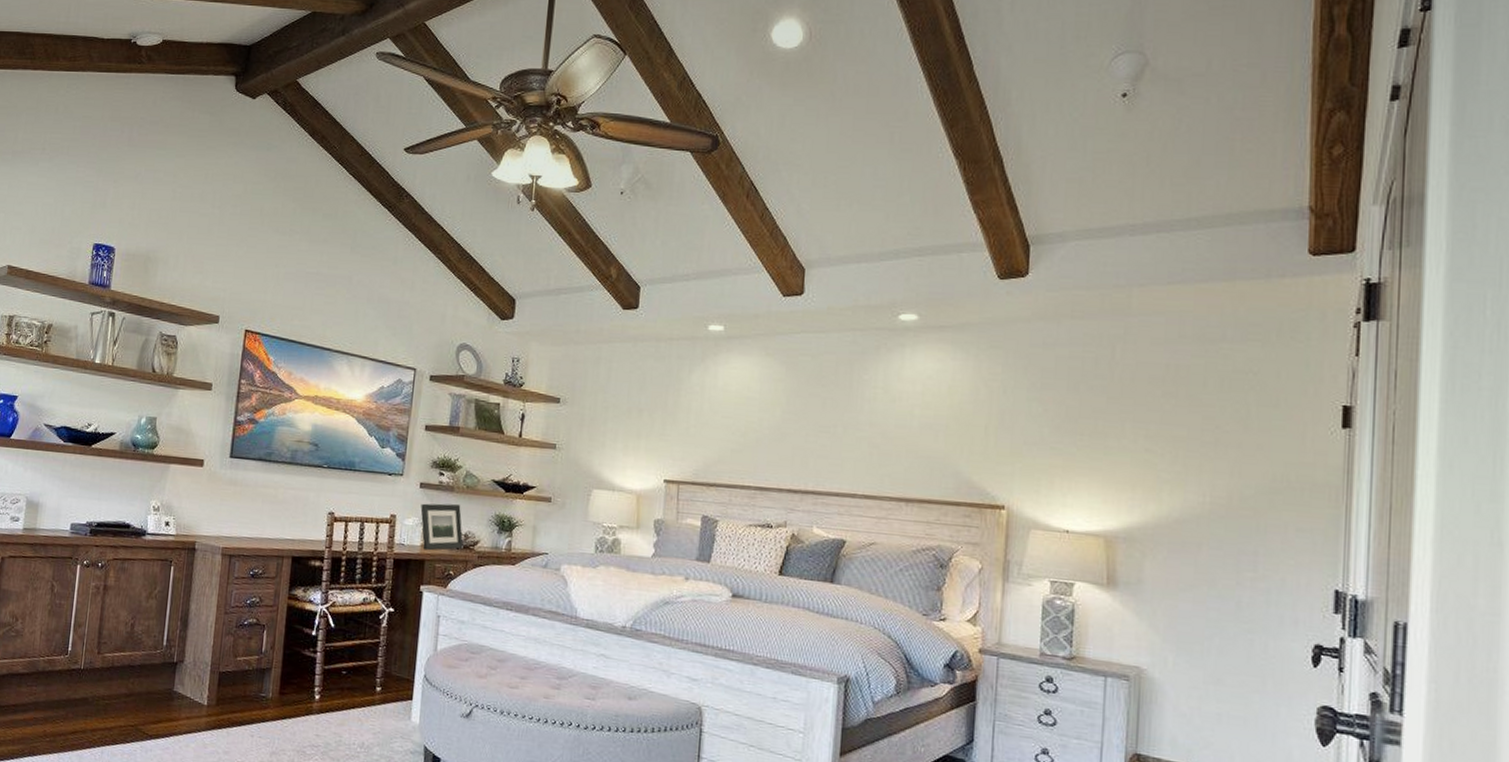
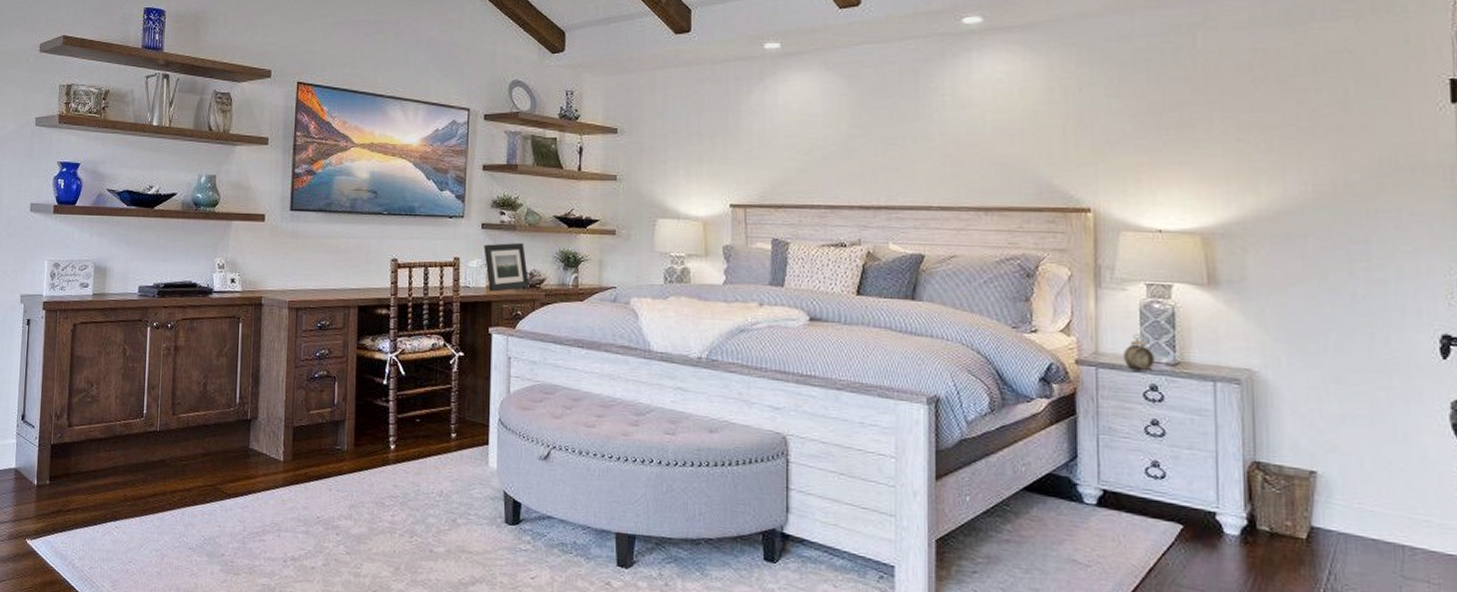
alarm clock: none [1024,628,1053,664] -> present [1124,334,1155,372]

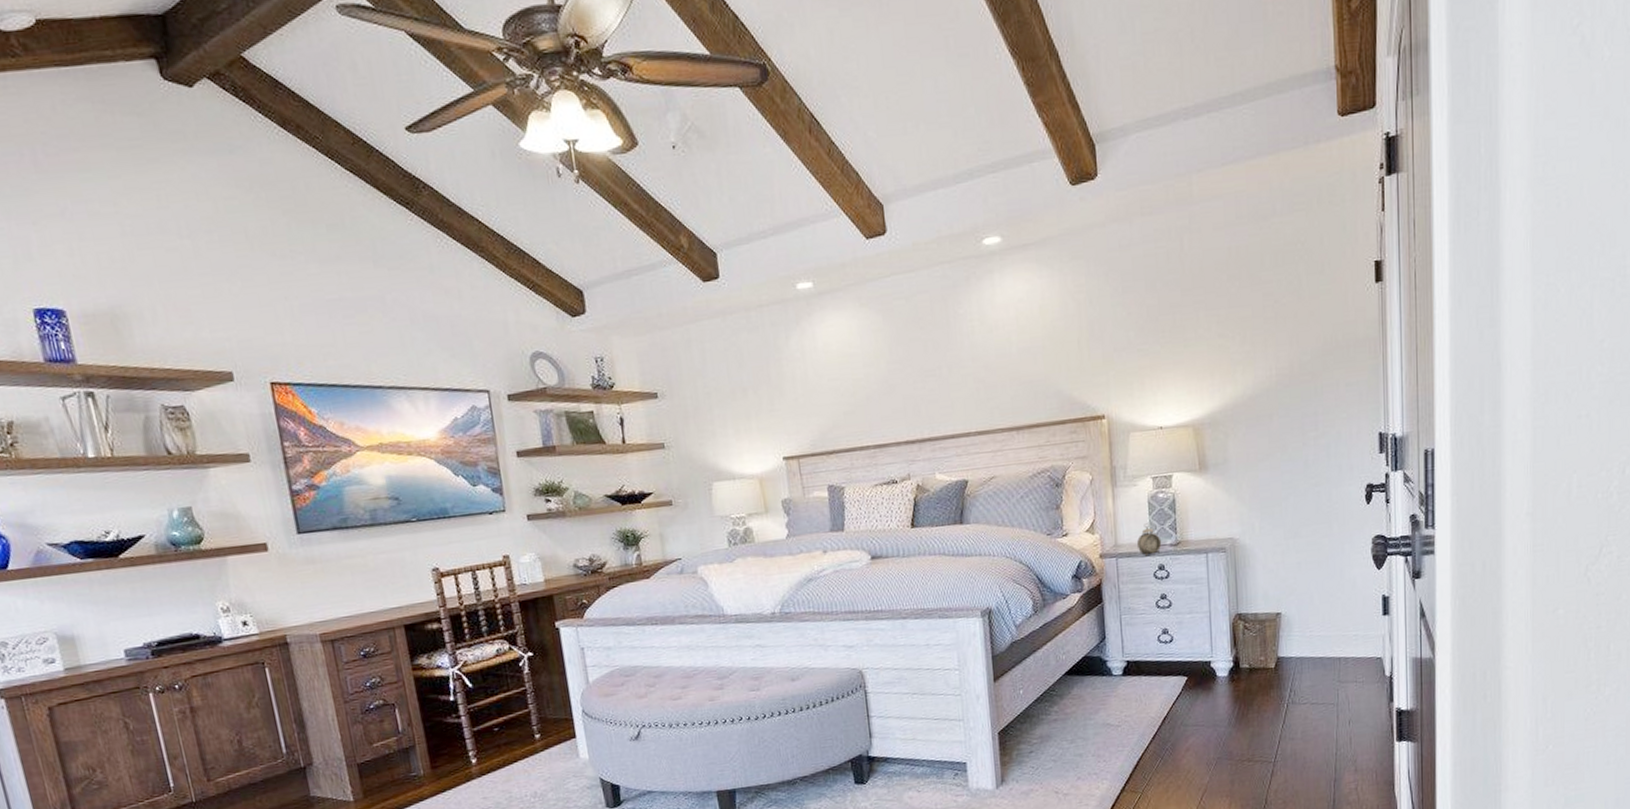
picture frame: present [484,242,529,292] -> none [533,528,591,585]

